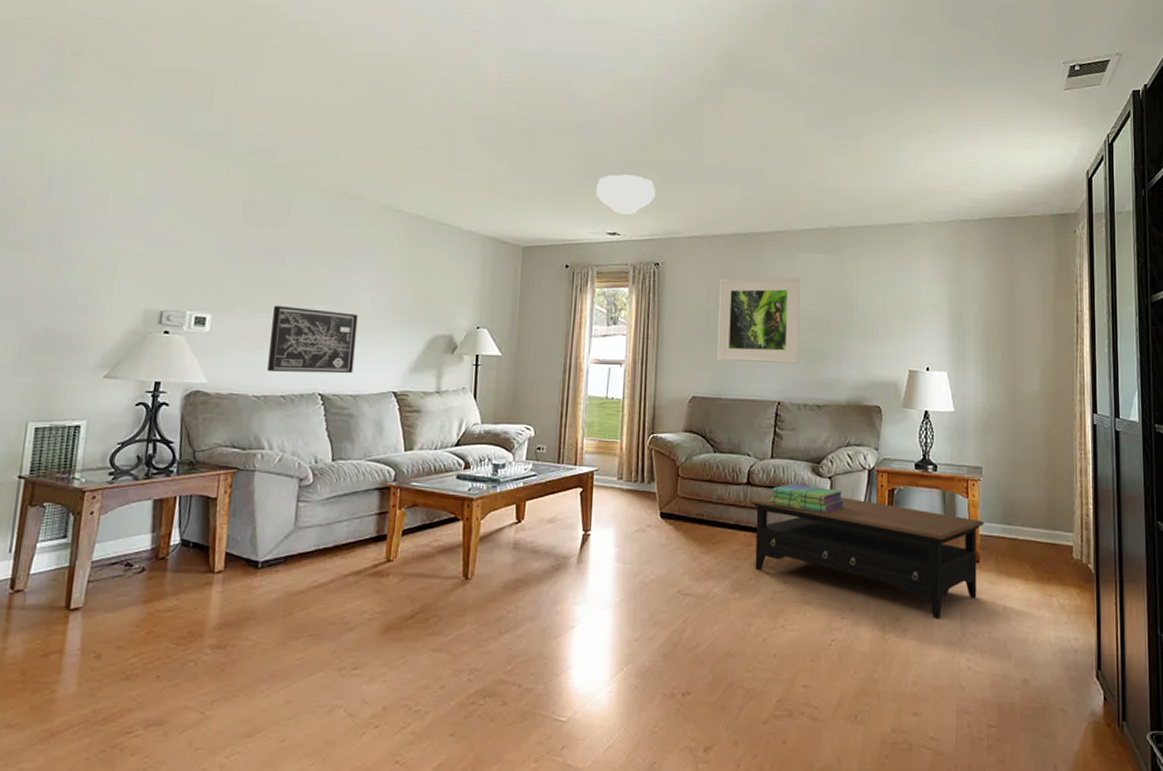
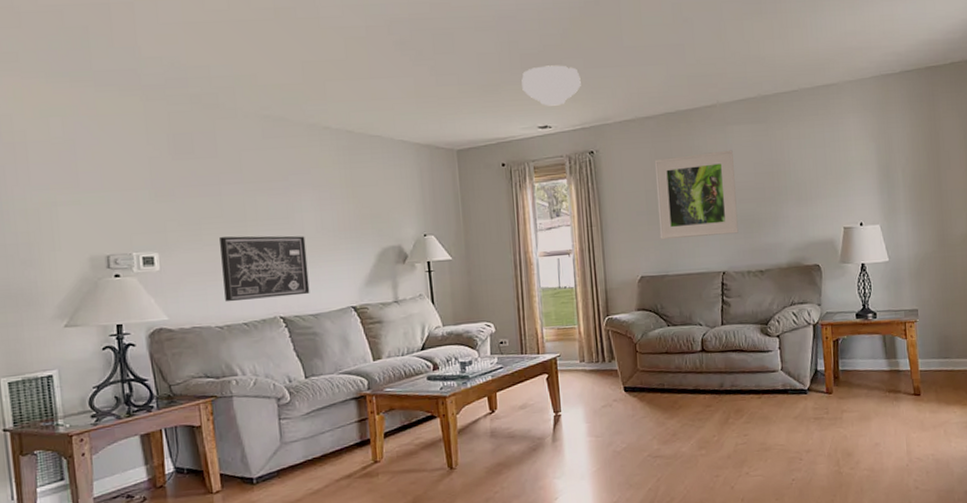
coffee table: present [749,496,985,619] -> none [705,352,924,449]
stack of books: present [770,483,844,514] -> none [724,345,794,370]

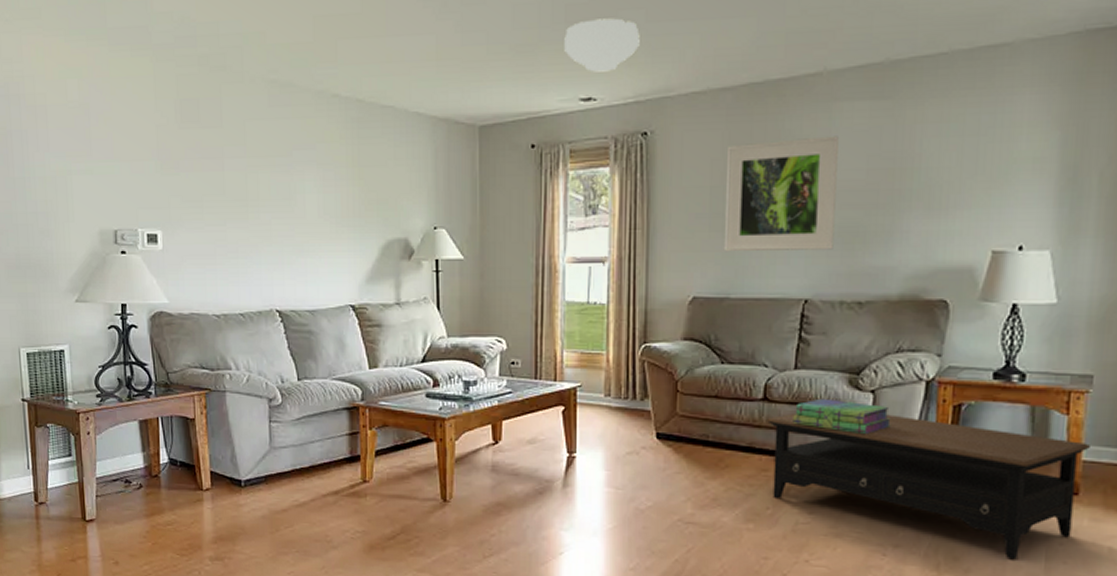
wall art: present [220,235,310,302] -> none [221,217,308,289]
coffee table: none [705,352,924,449] -> present [765,414,1092,560]
stack of books: none [724,345,794,370] -> present [793,398,891,435]

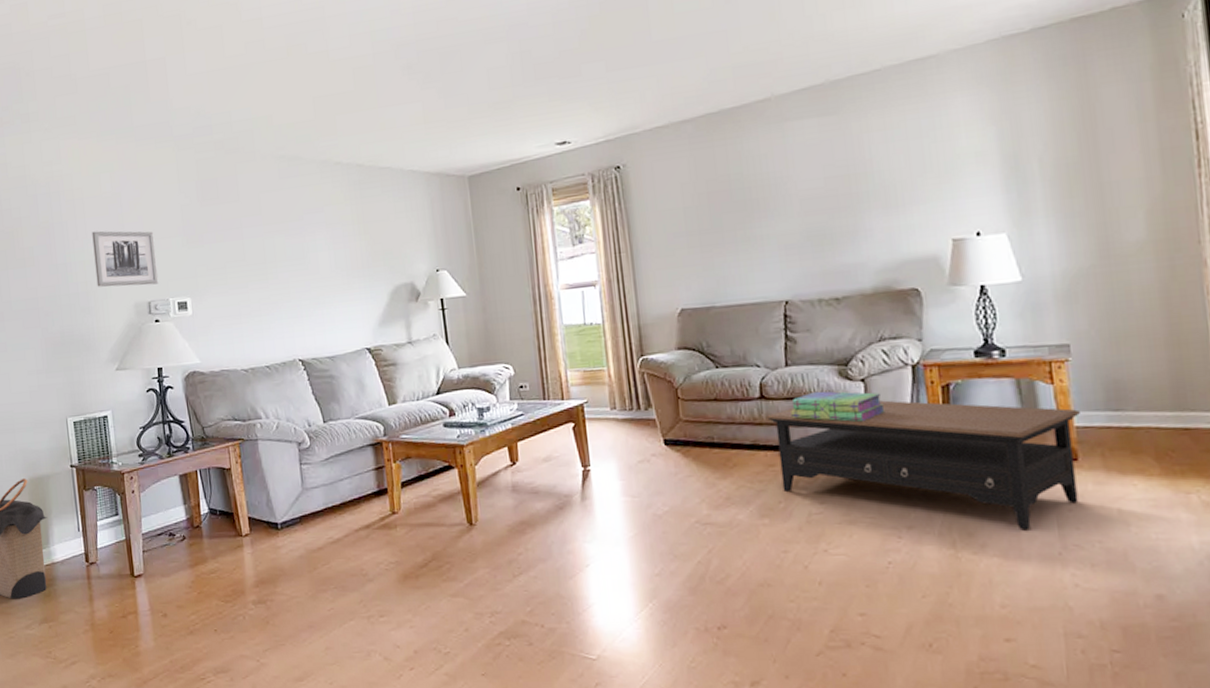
wall art: none [55,144,127,212] -> present [92,231,159,287]
ceiling light: present [564,18,640,72] -> none [536,71,604,119]
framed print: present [723,136,839,252] -> none [693,151,805,265]

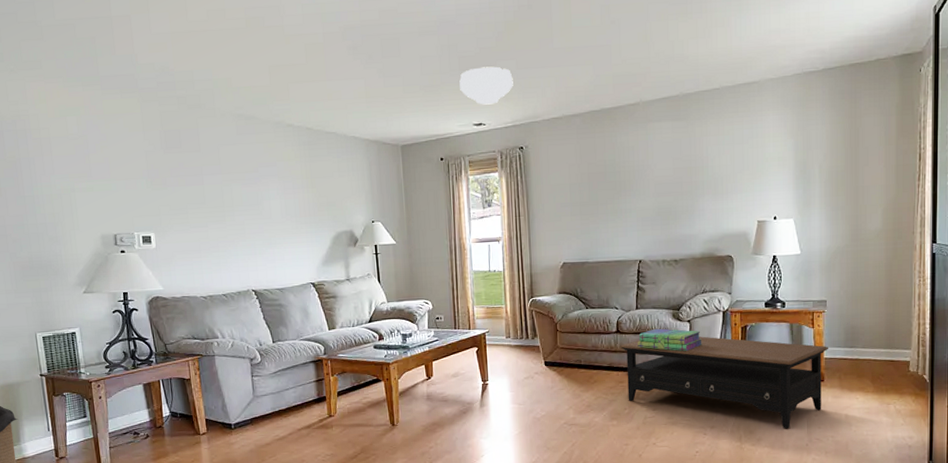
wall art: present [92,231,159,287] -> none [59,168,124,220]
ceiling light: none [536,71,604,119] -> present [459,66,513,105]

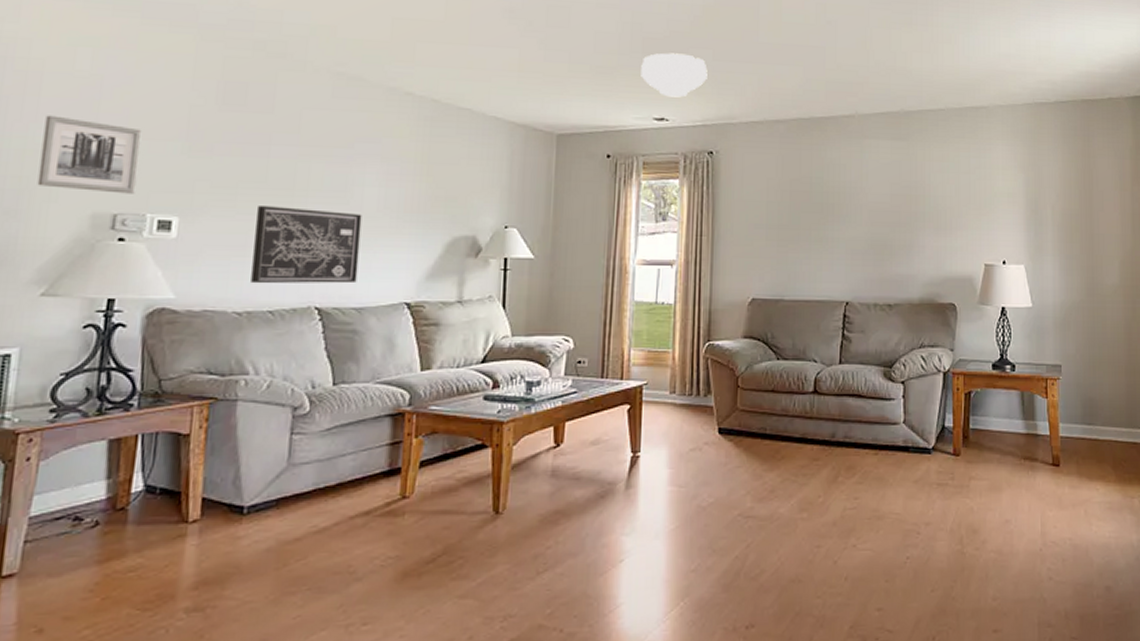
wall art: none [59,168,124,220] -> present [37,115,142,194]
wall art: none [203,220,276,276] -> present [251,206,362,284]
coffee table: present [619,336,829,429] -> none [816,403,1065,528]
stack of books: present [637,328,702,352] -> none [839,390,918,422]

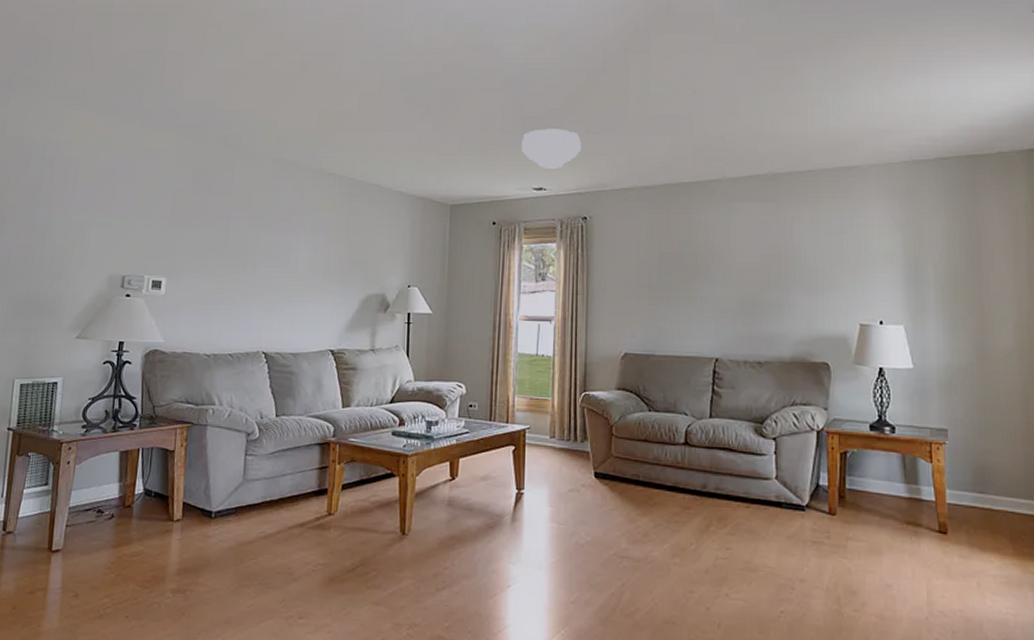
wall art: present [37,115,142,194] -> none [74,200,142,260]
wall art: present [251,206,362,284] -> none [216,269,297,333]

